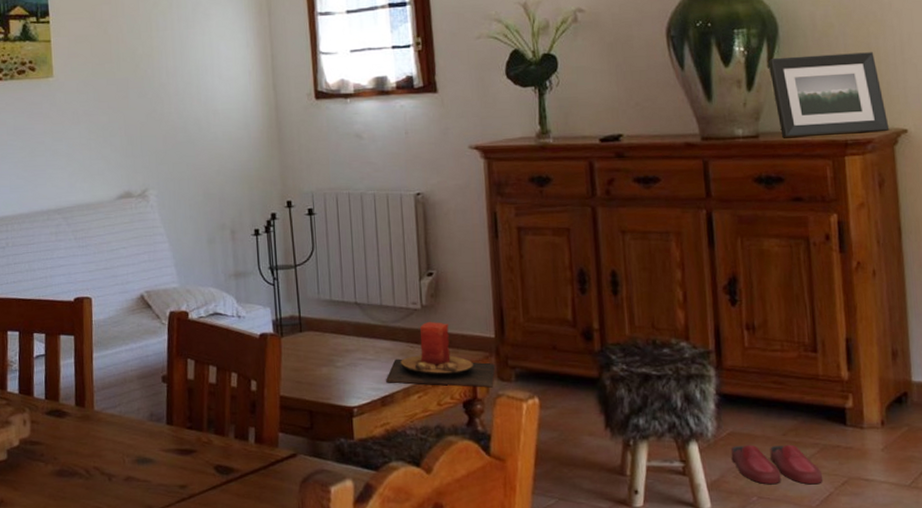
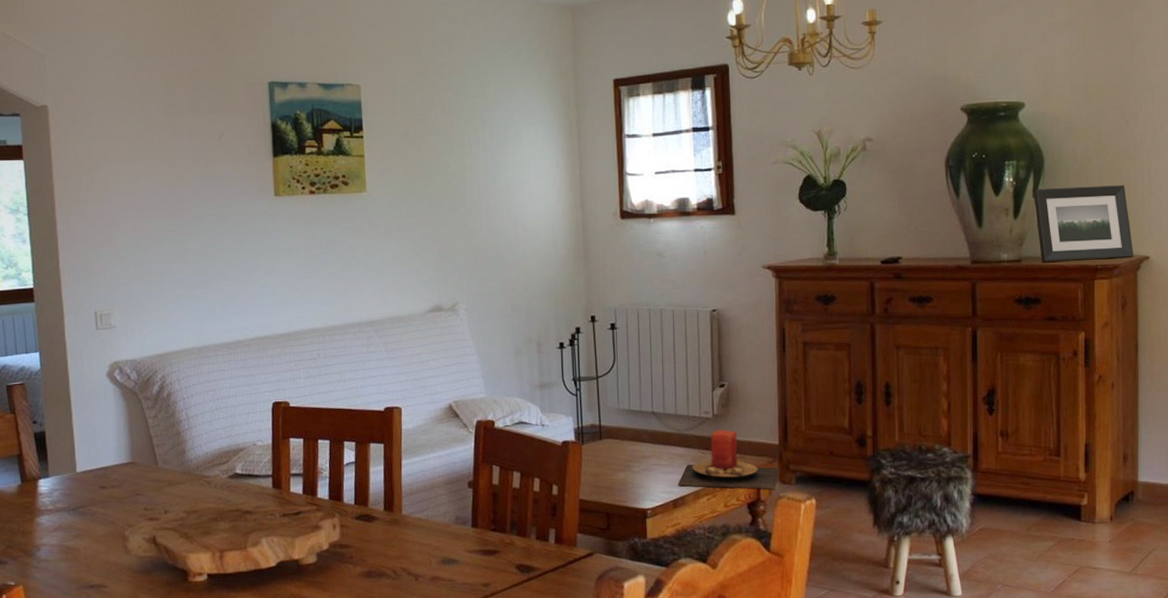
slippers: present [730,444,822,485] -> none [981,538,1058,574]

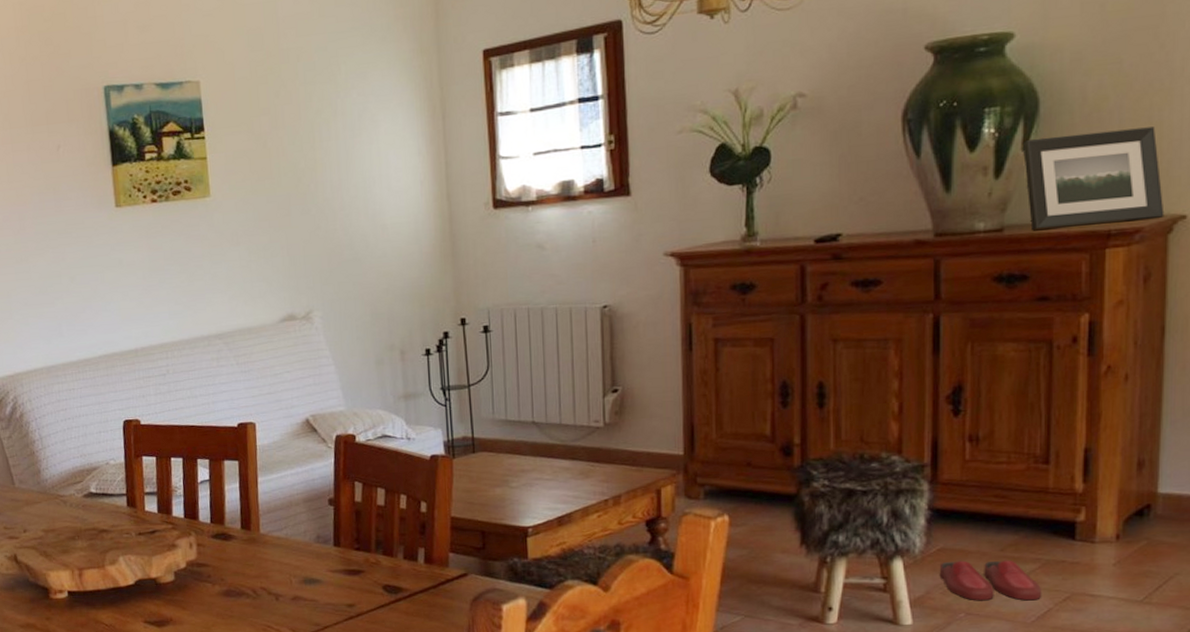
candle: present [678,429,778,491] -> none [564,439,683,507]
slippers: none [981,538,1058,574] -> present [939,560,1041,601]

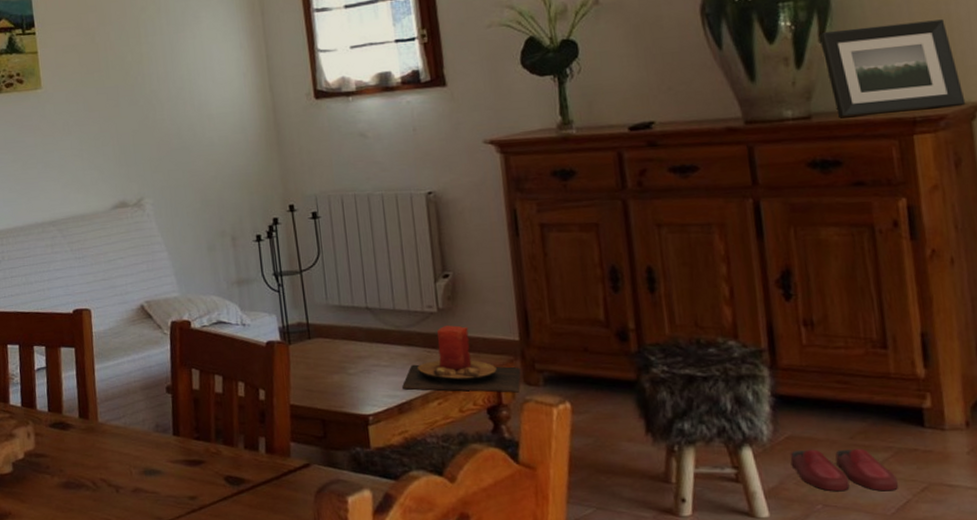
candle: none [564,439,683,507] -> present [402,324,521,393]

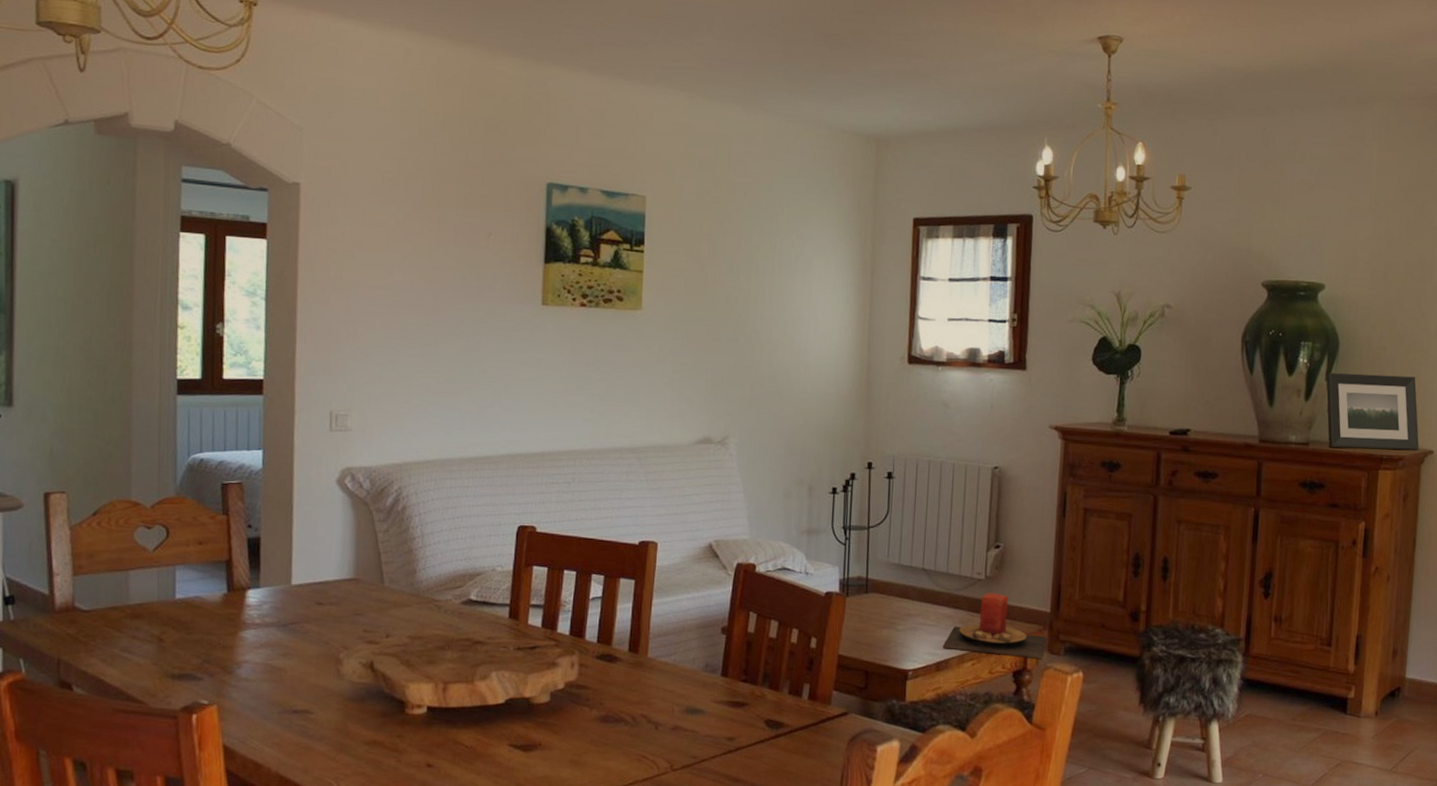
slippers: present [789,448,898,492] -> none [1245,726,1320,766]

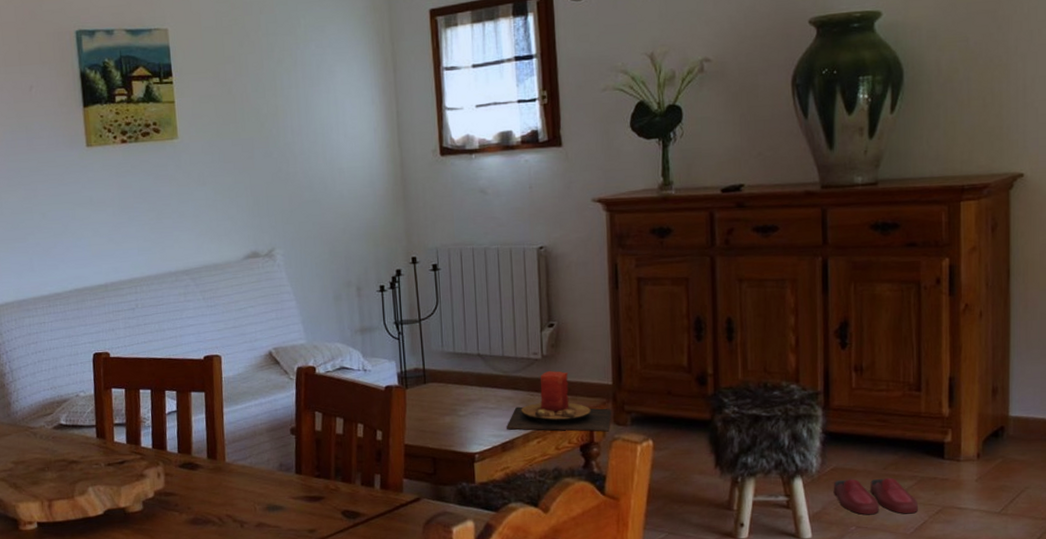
slippers: none [1245,726,1320,766] -> present [833,477,918,515]
picture frame: present [1326,373,1419,451] -> none [892,97,1006,184]

